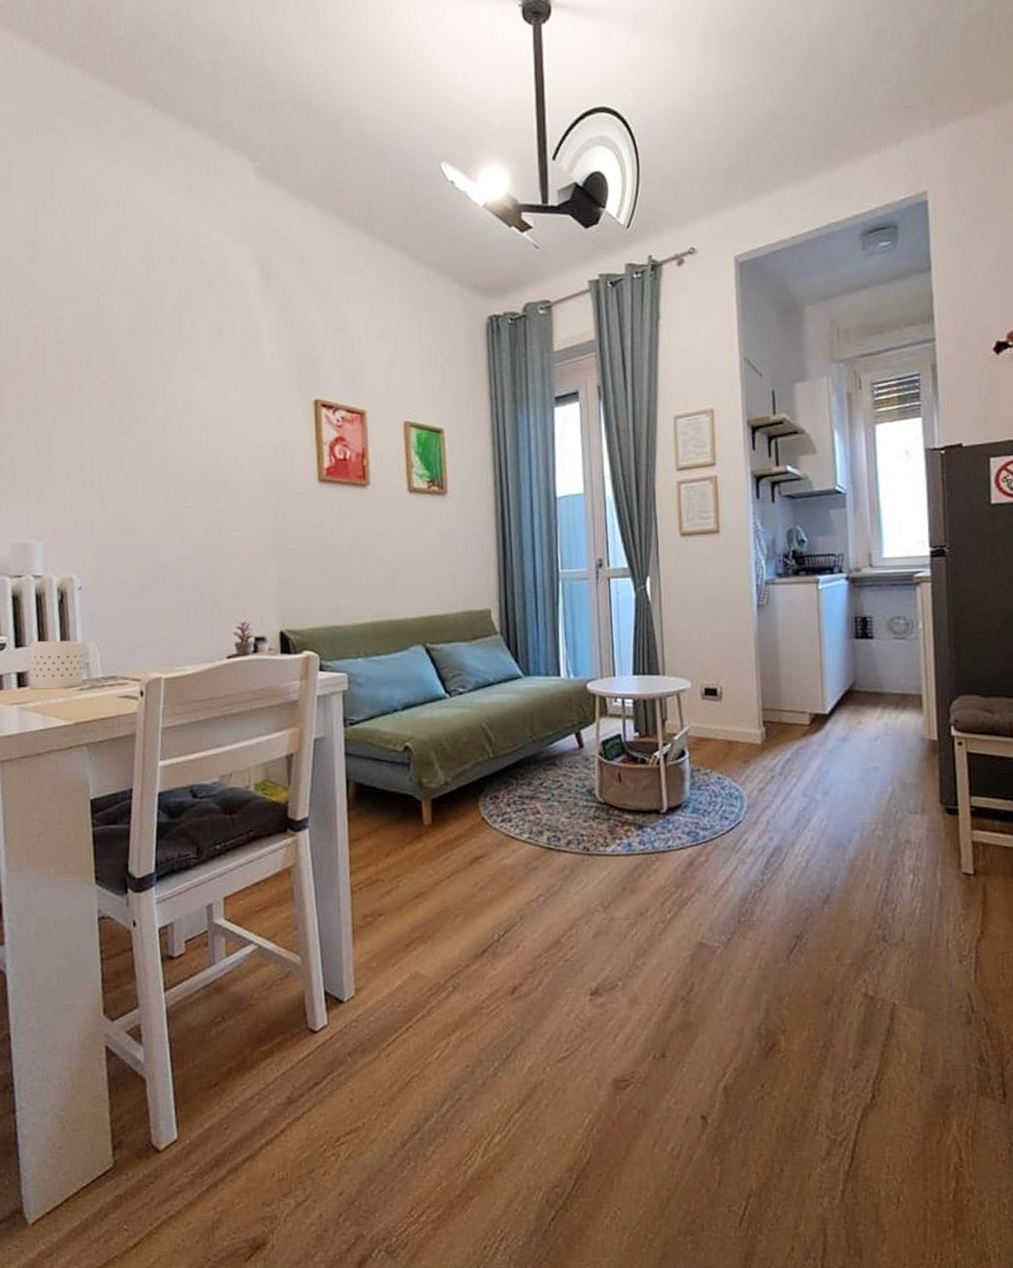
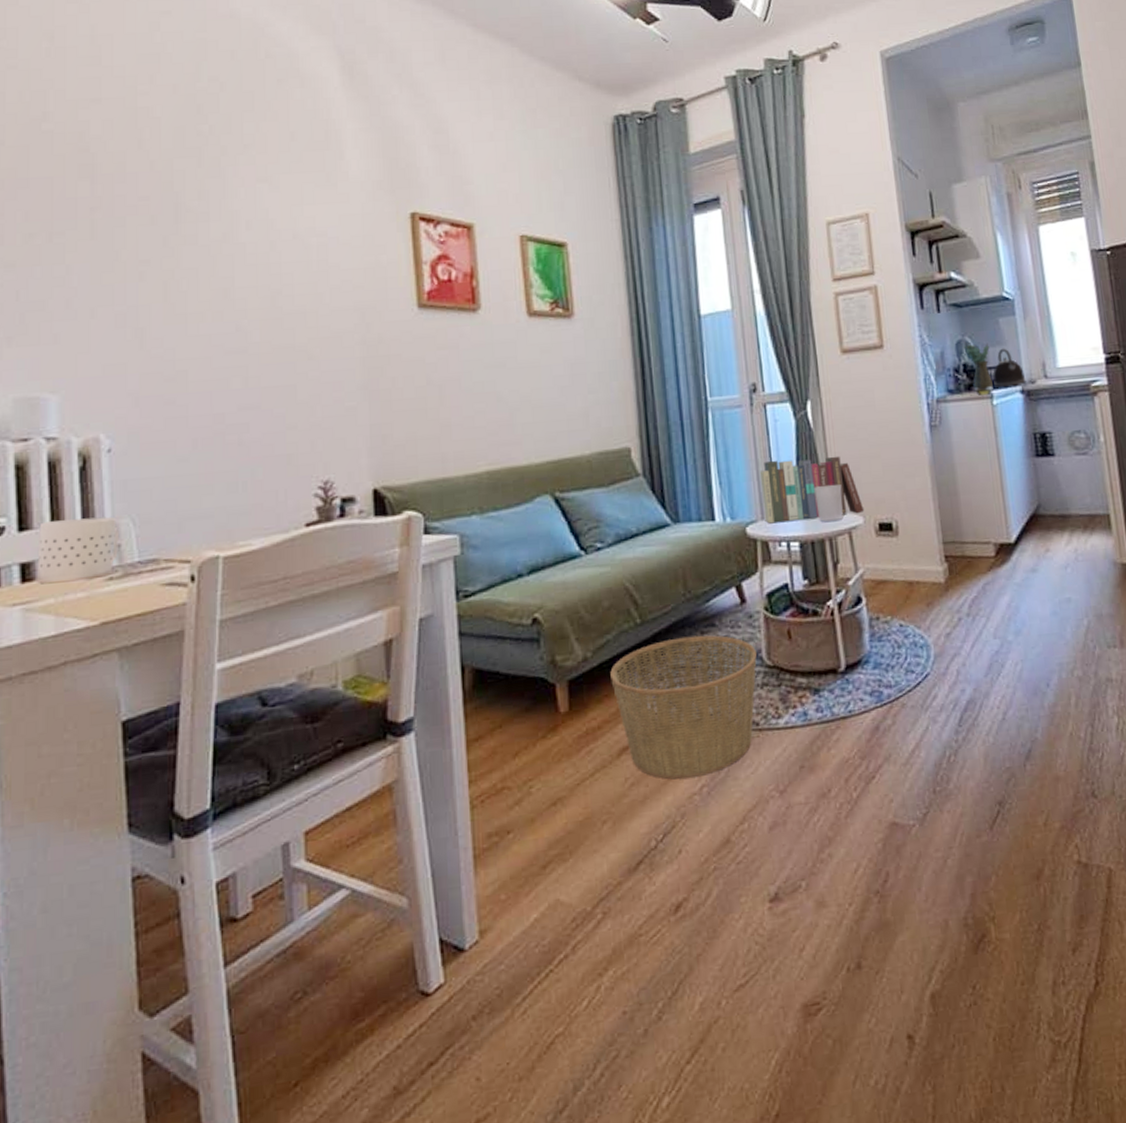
basket: none [466,772,590,888] -> present [610,635,757,779]
books: none [602,627,693,682] -> present [760,456,865,524]
candle holder: none [648,652,674,683] -> present [813,485,843,522]
vase: none [794,530,820,580] -> present [963,342,993,396]
kettle: none [820,538,852,575] -> present [993,348,1026,389]

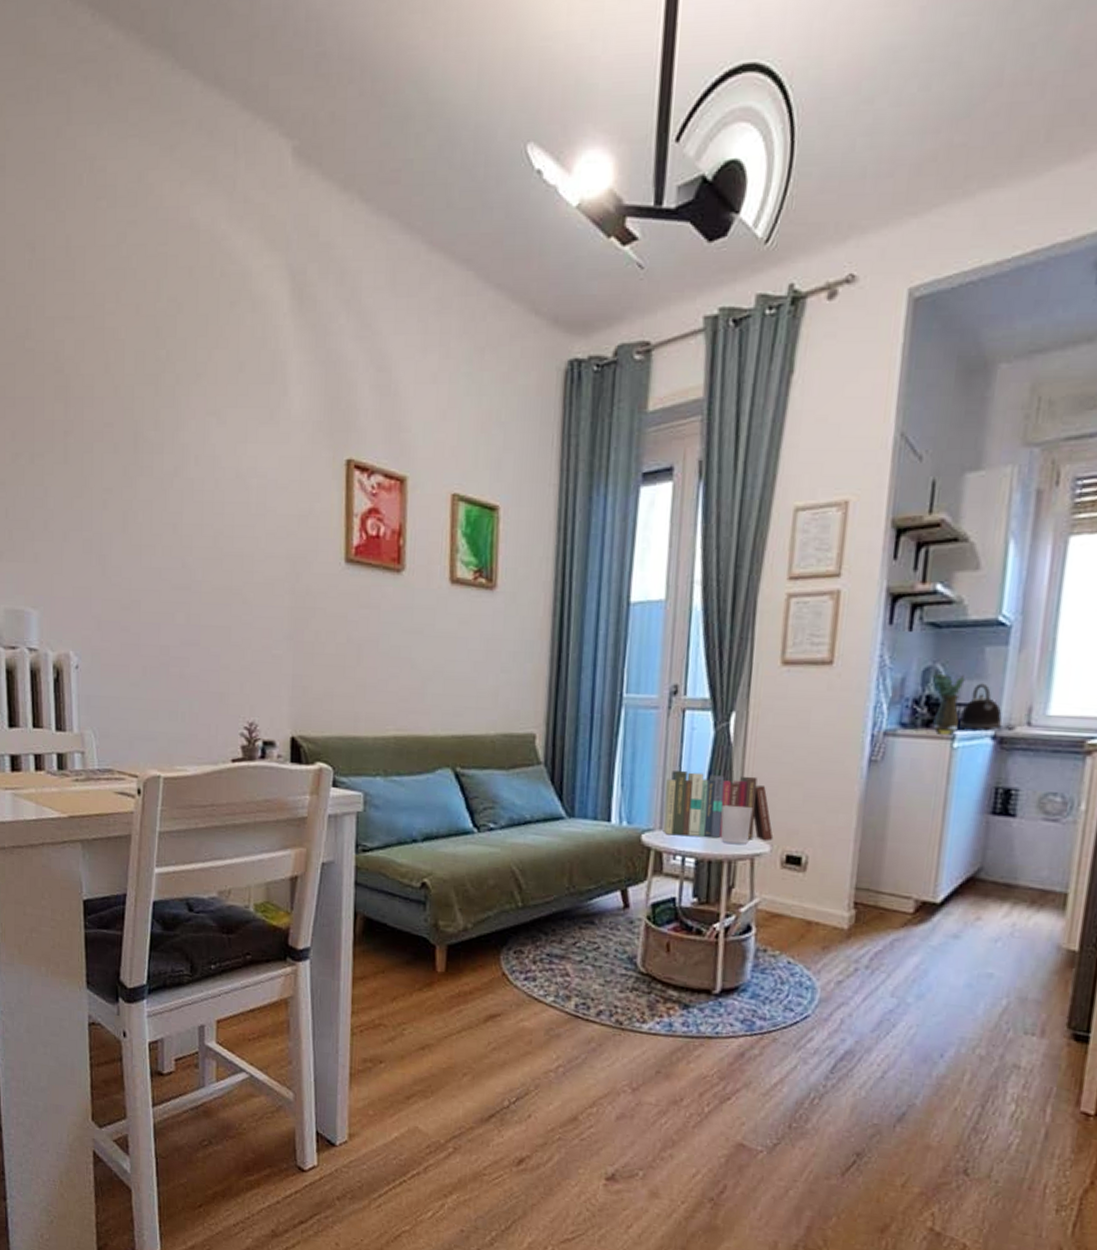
mug: present [37,516,118,584] -> none [23,722,83,779]
basket: present [610,635,757,779] -> none [487,927,632,1058]

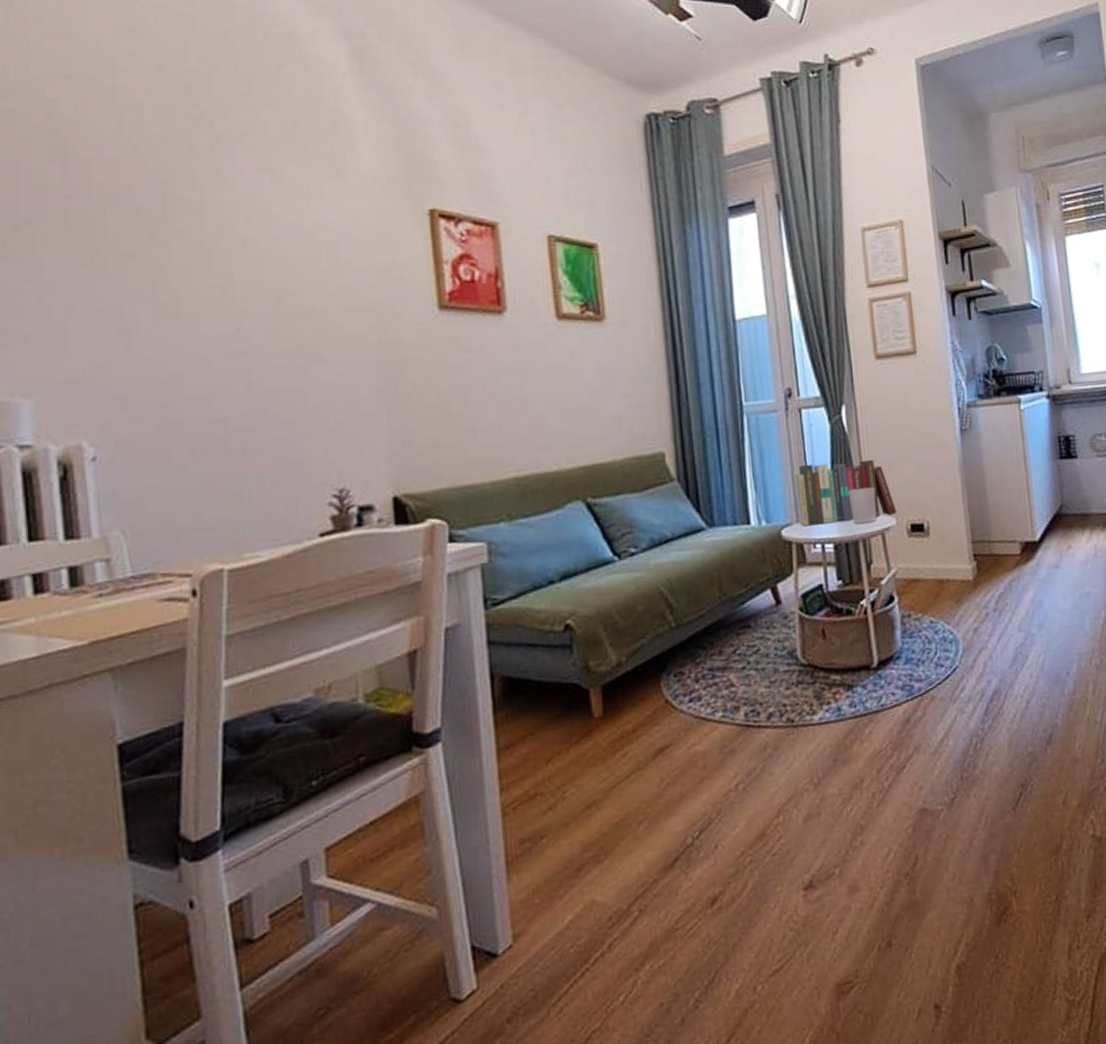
vase: present [932,669,965,735] -> none [993,348,1021,400]
kettle: present [959,683,1003,731] -> none [1020,354,1052,394]

